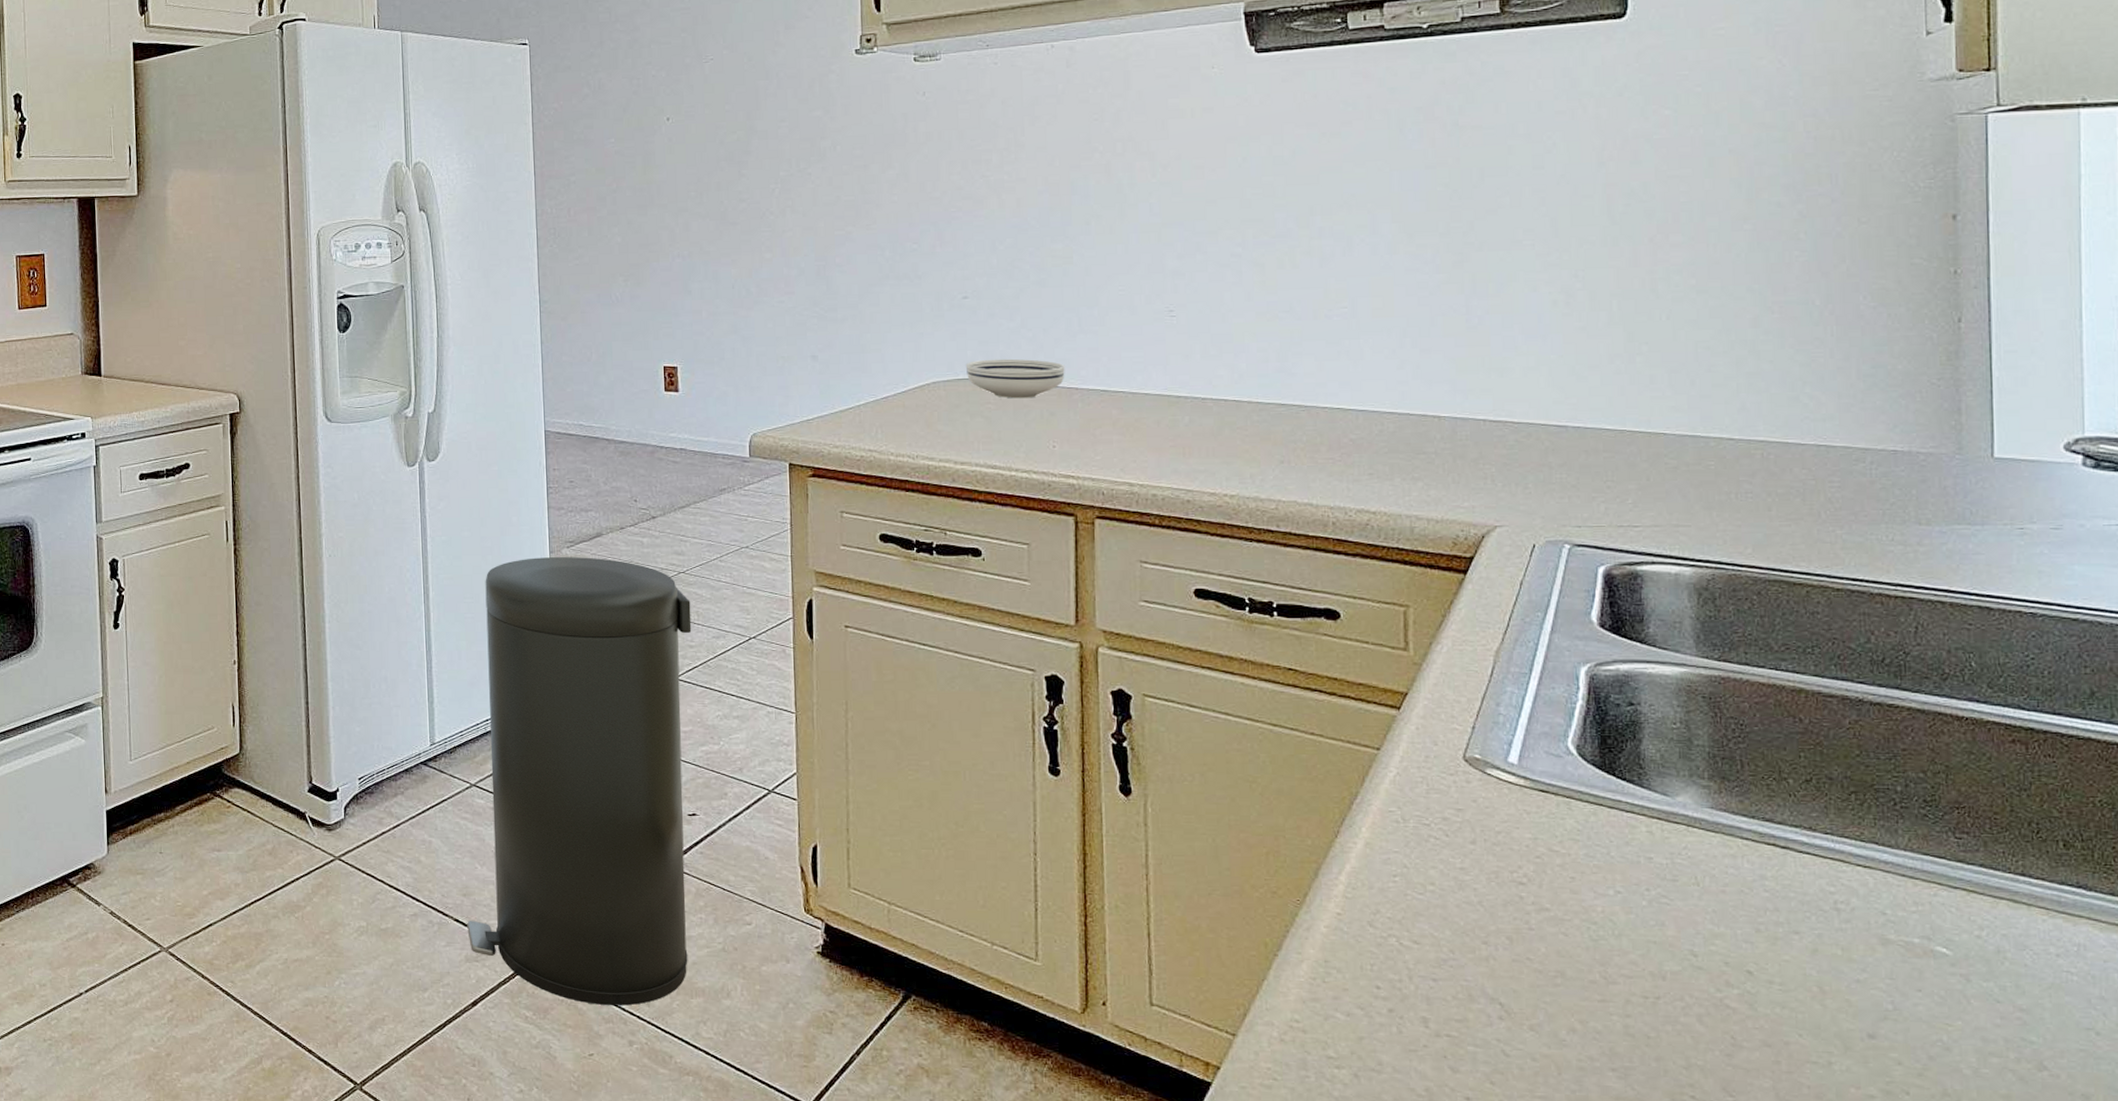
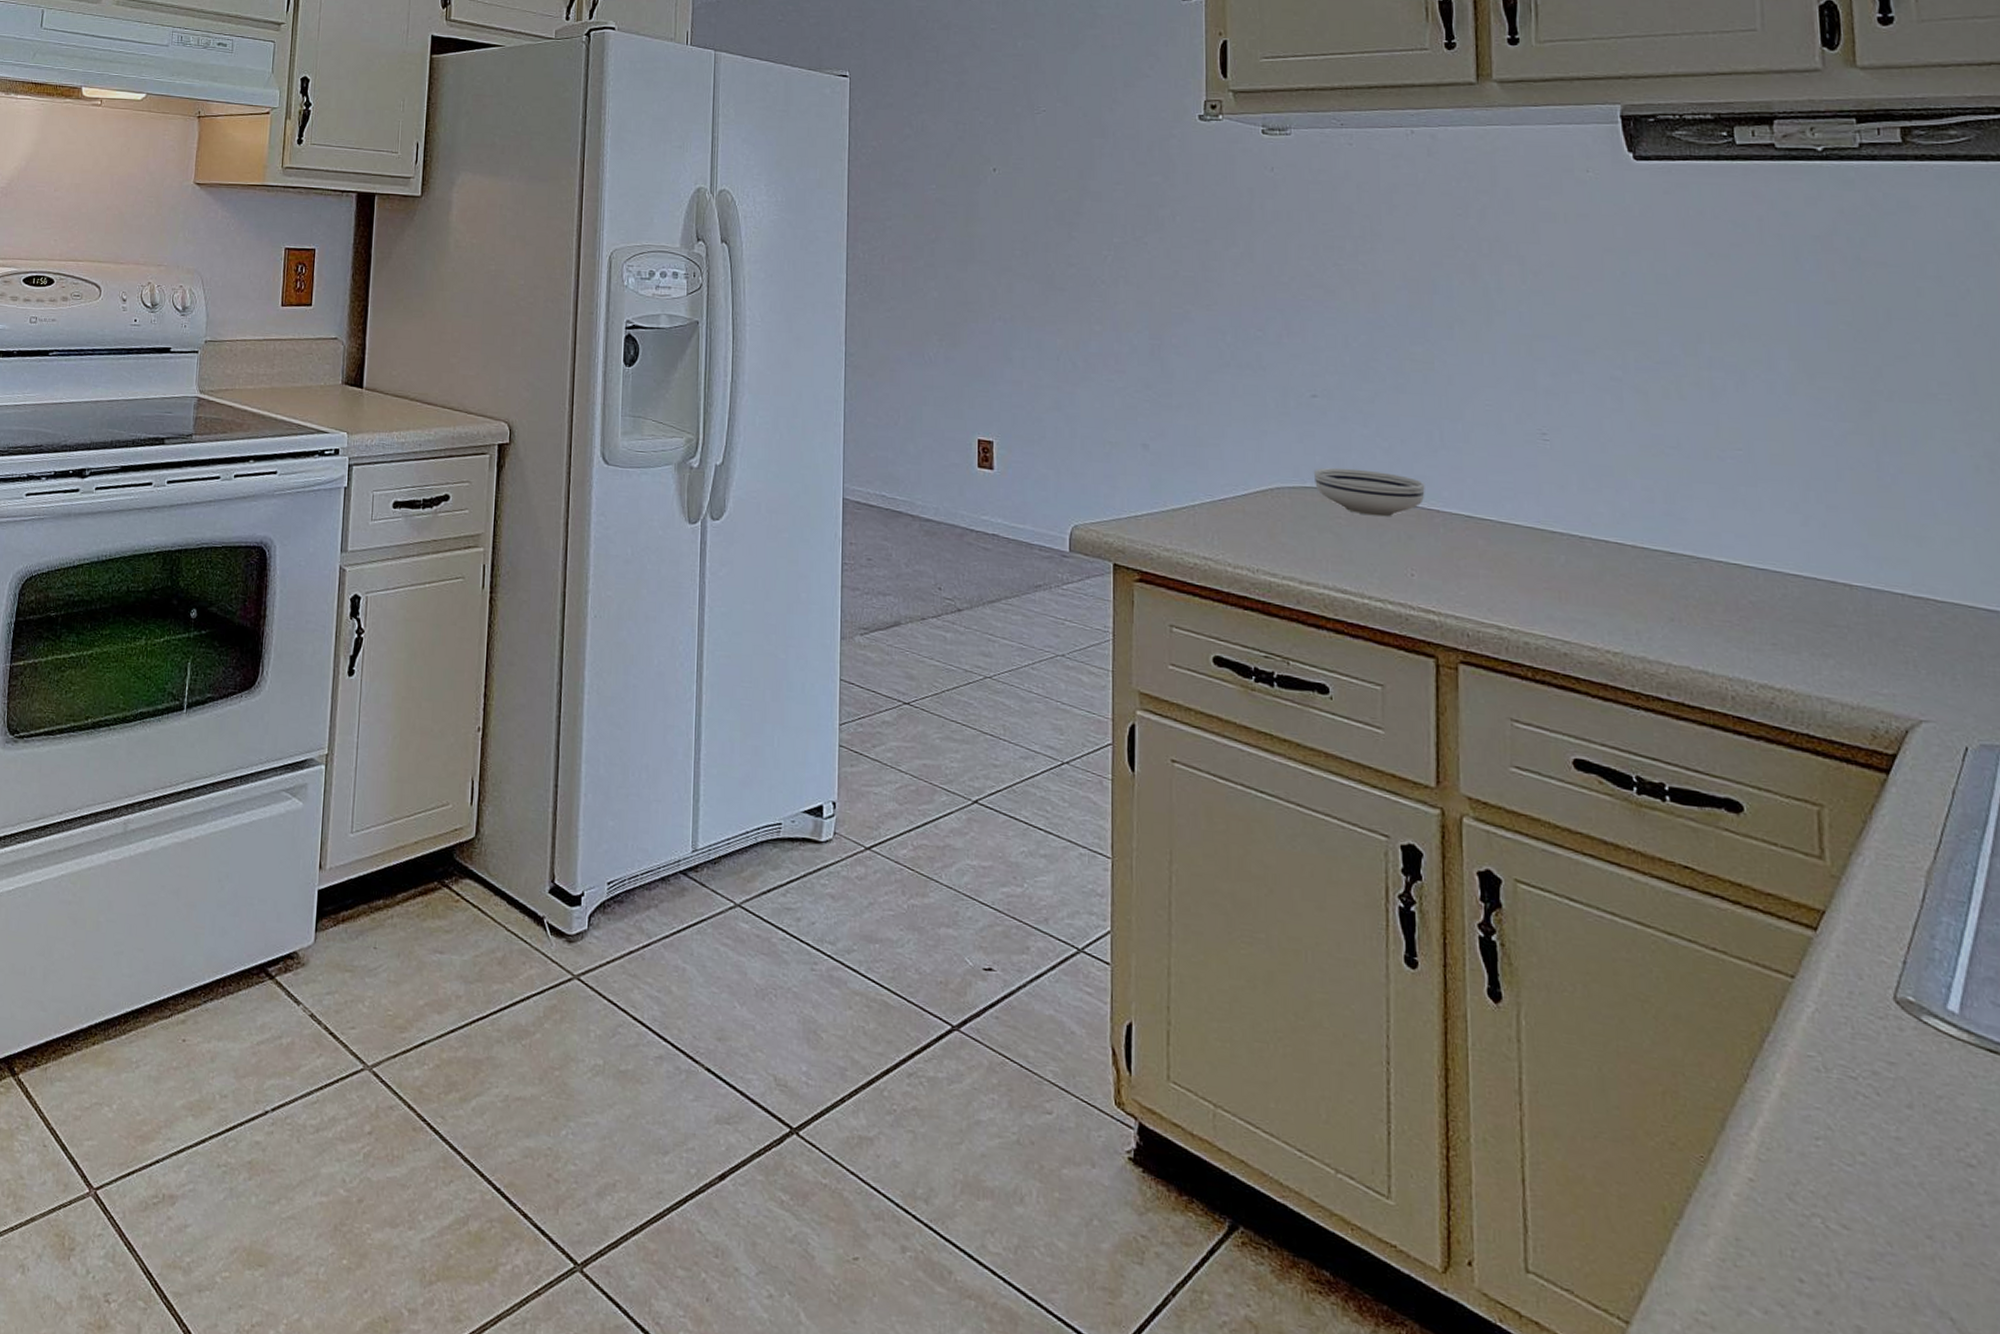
pedal bin: present [467,557,692,1006] -> none [720,642,997,1201]

